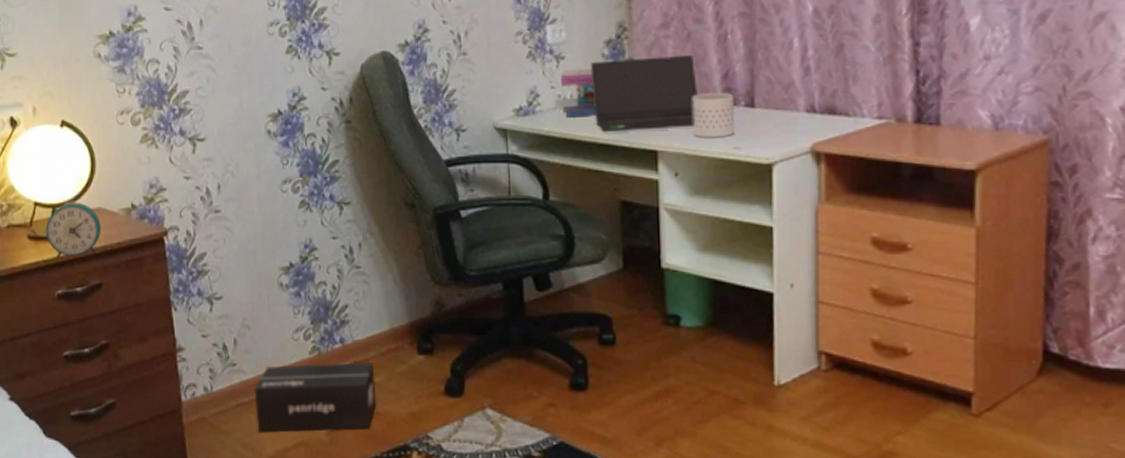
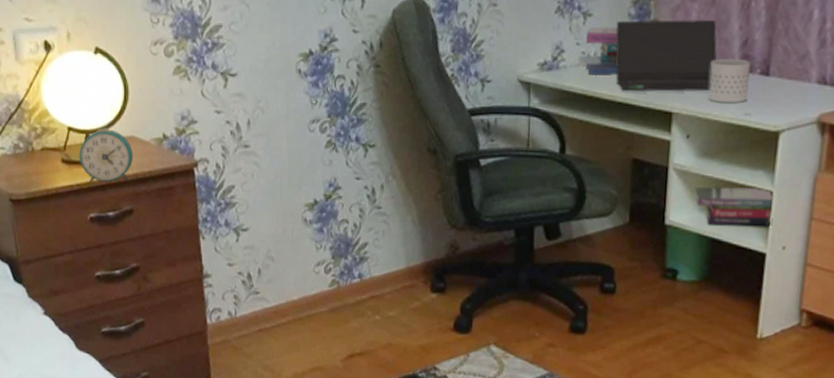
box: present [254,362,377,433] -> none [275,295,390,359]
books: none [688,224,777,266] -> present [693,186,775,226]

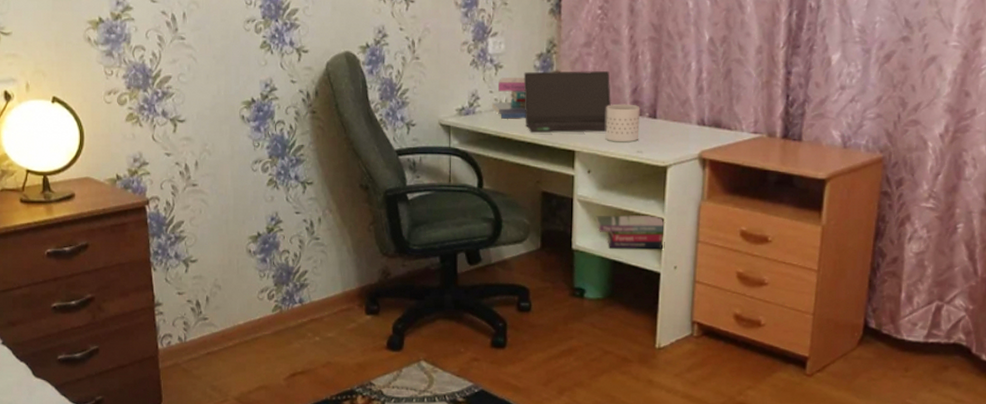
alarm clock: present [79,126,134,184] -> none [36,169,89,222]

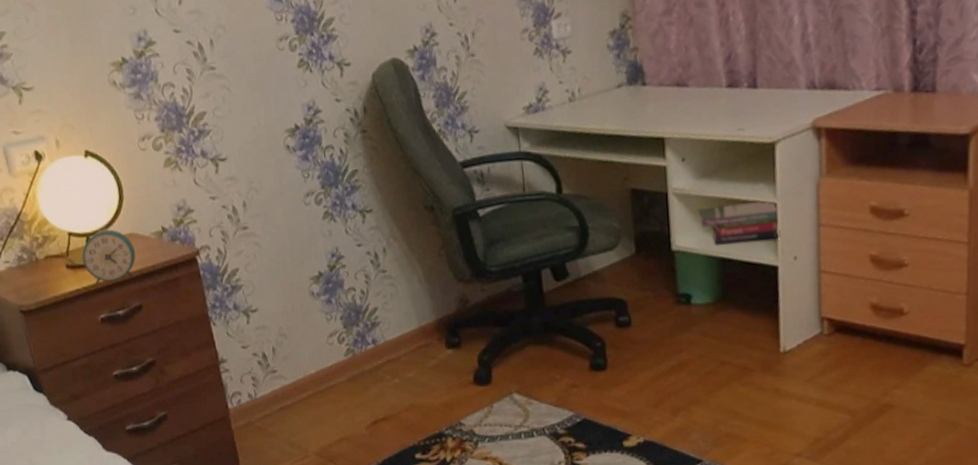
alarm clock: none [36,169,89,222] -> present [81,227,136,286]
books: present [491,76,526,119] -> none [562,60,604,112]
laptop: present [523,70,612,134] -> none [596,39,703,124]
mug: present [605,103,640,143] -> none [696,75,739,123]

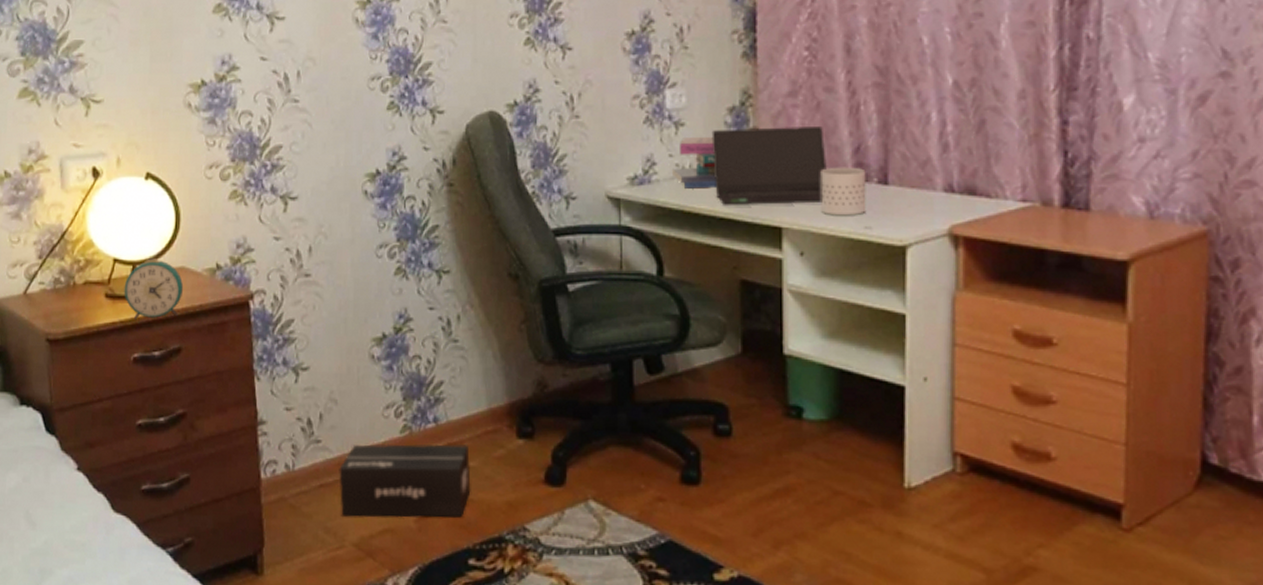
box: none [295,359,411,431] -> present [339,443,471,518]
books: none [562,60,604,112] -> present [671,136,716,189]
laptop: none [596,39,703,124] -> present [711,125,828,206]
mug: none [696,75,739,123] -> present [820,167,866,216]
books: present [696,201,781,245] -> none [813,310,909,355]

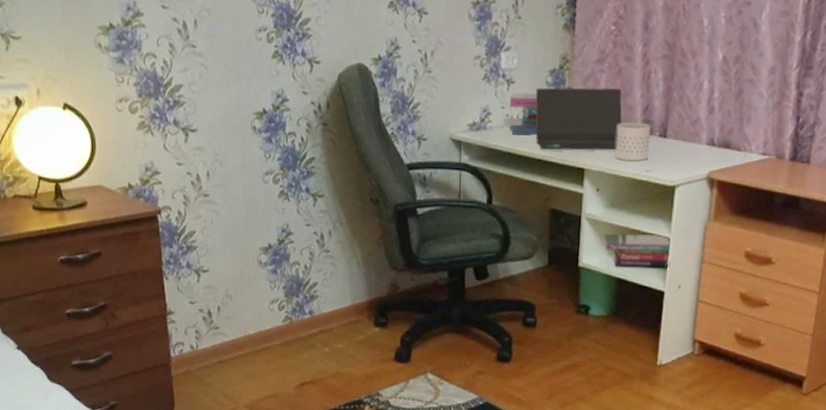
alarm clock: present [124,257,184,320] -> none [49,176,101,229]
box: present [339,443,471,518] -> none [234,330,338,386]
books: none [813,310,909,355] -> present [602,233,672,268]

